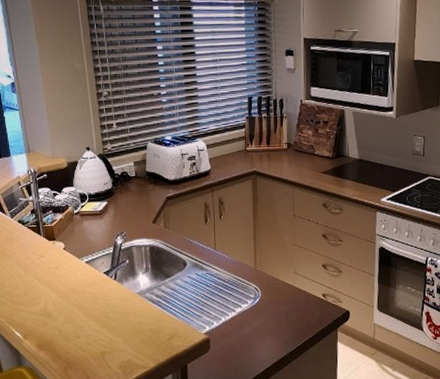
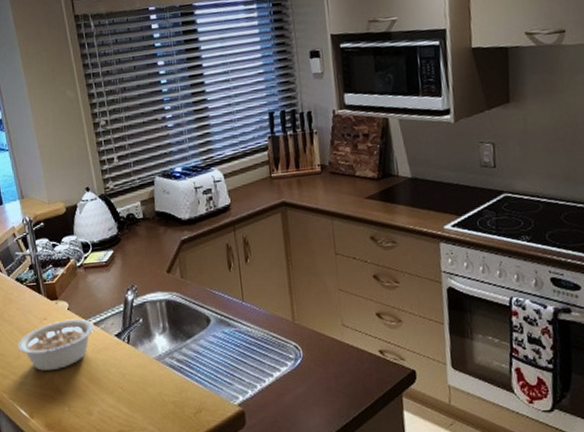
legume: none [17,257,97,301] -> present [18,318,106,372]

